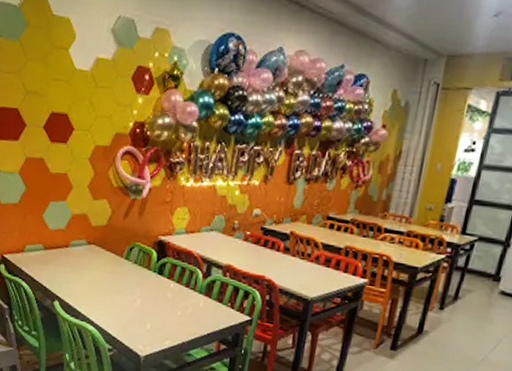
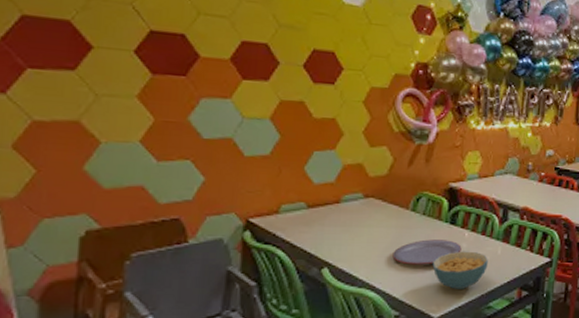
plate: none [108,286,167,309] -> present [392,239,462,265]
cereal bowl: none [141,299,190,335] -> present [432,251,488,289]

